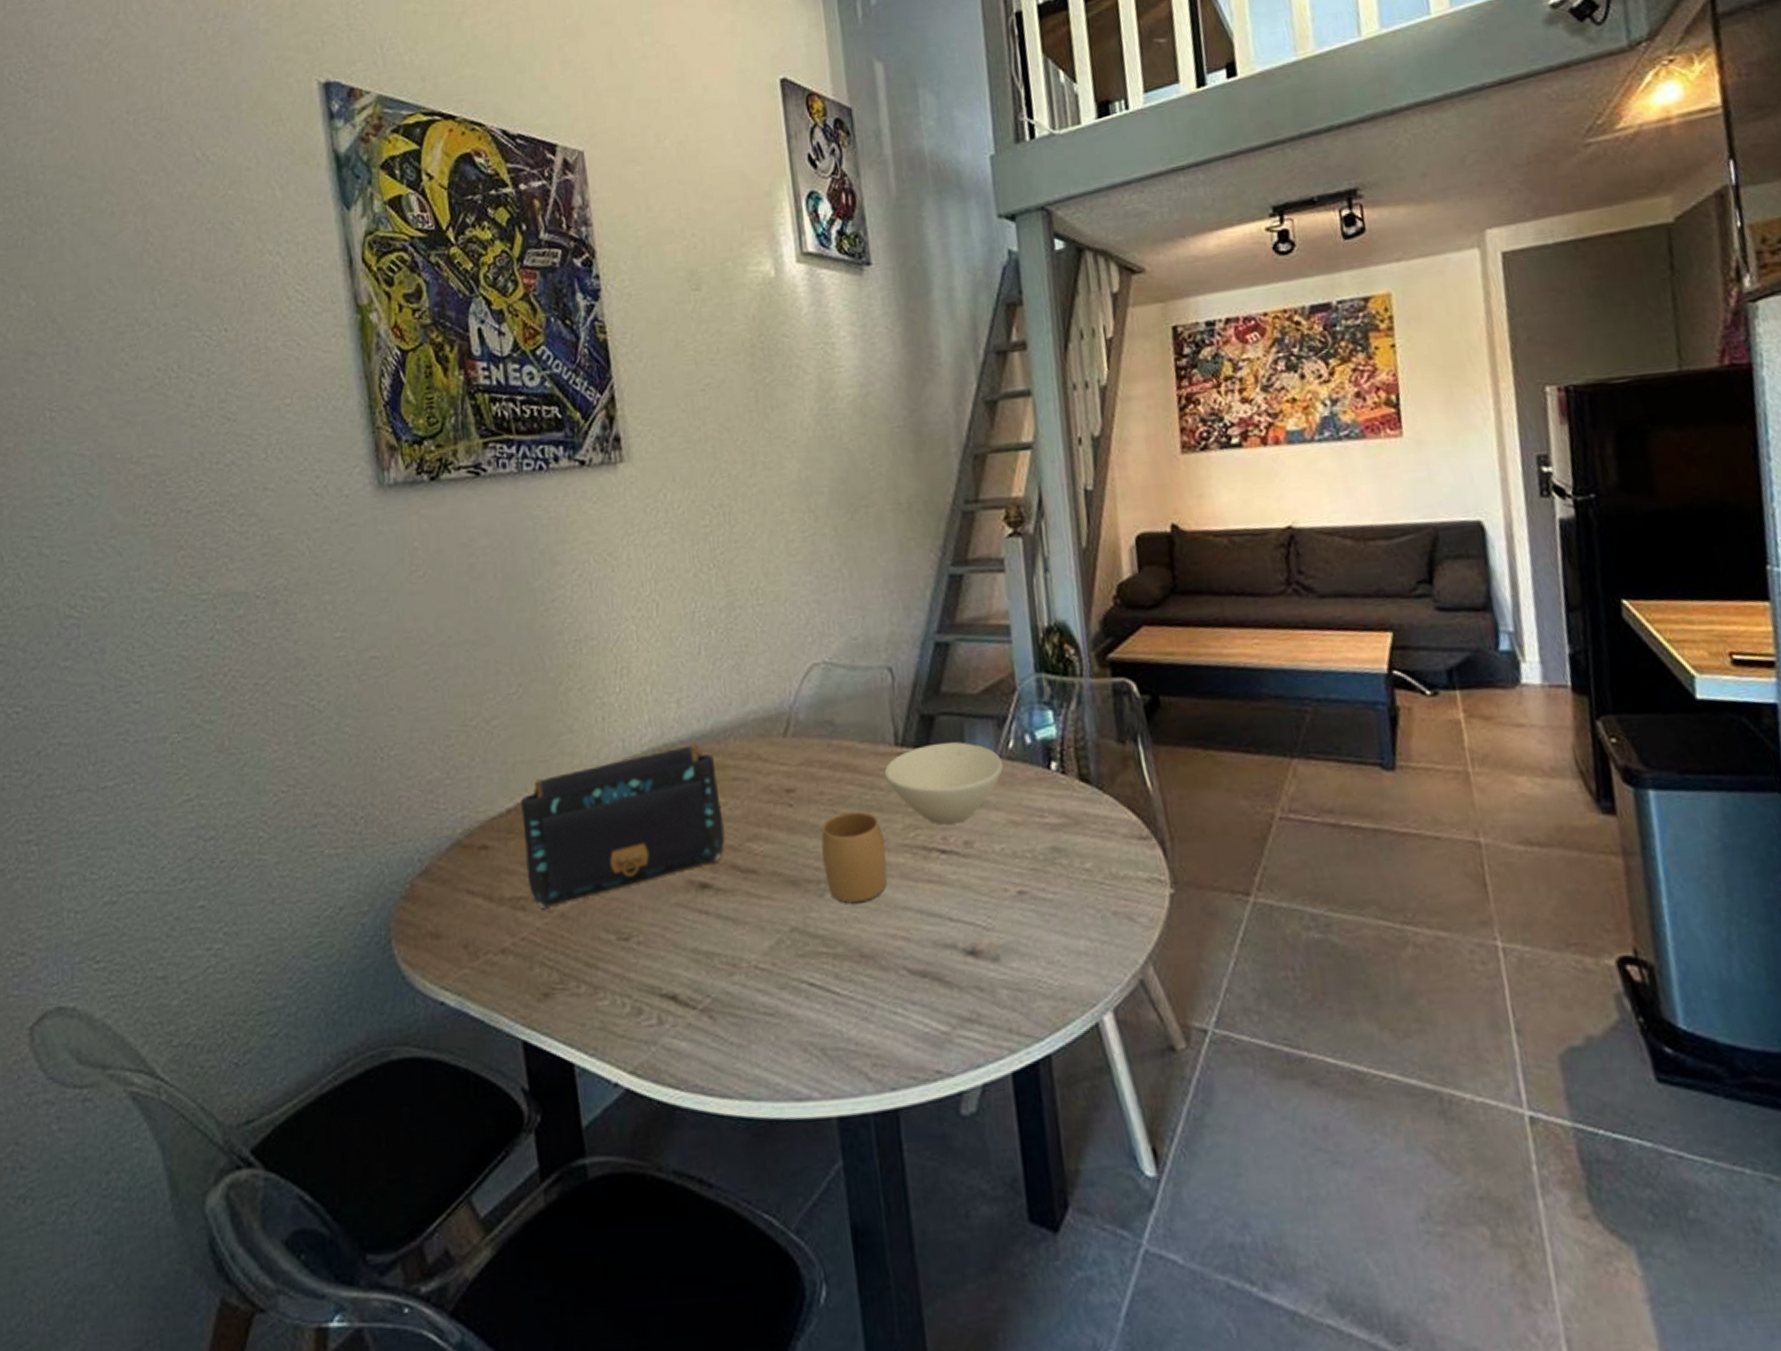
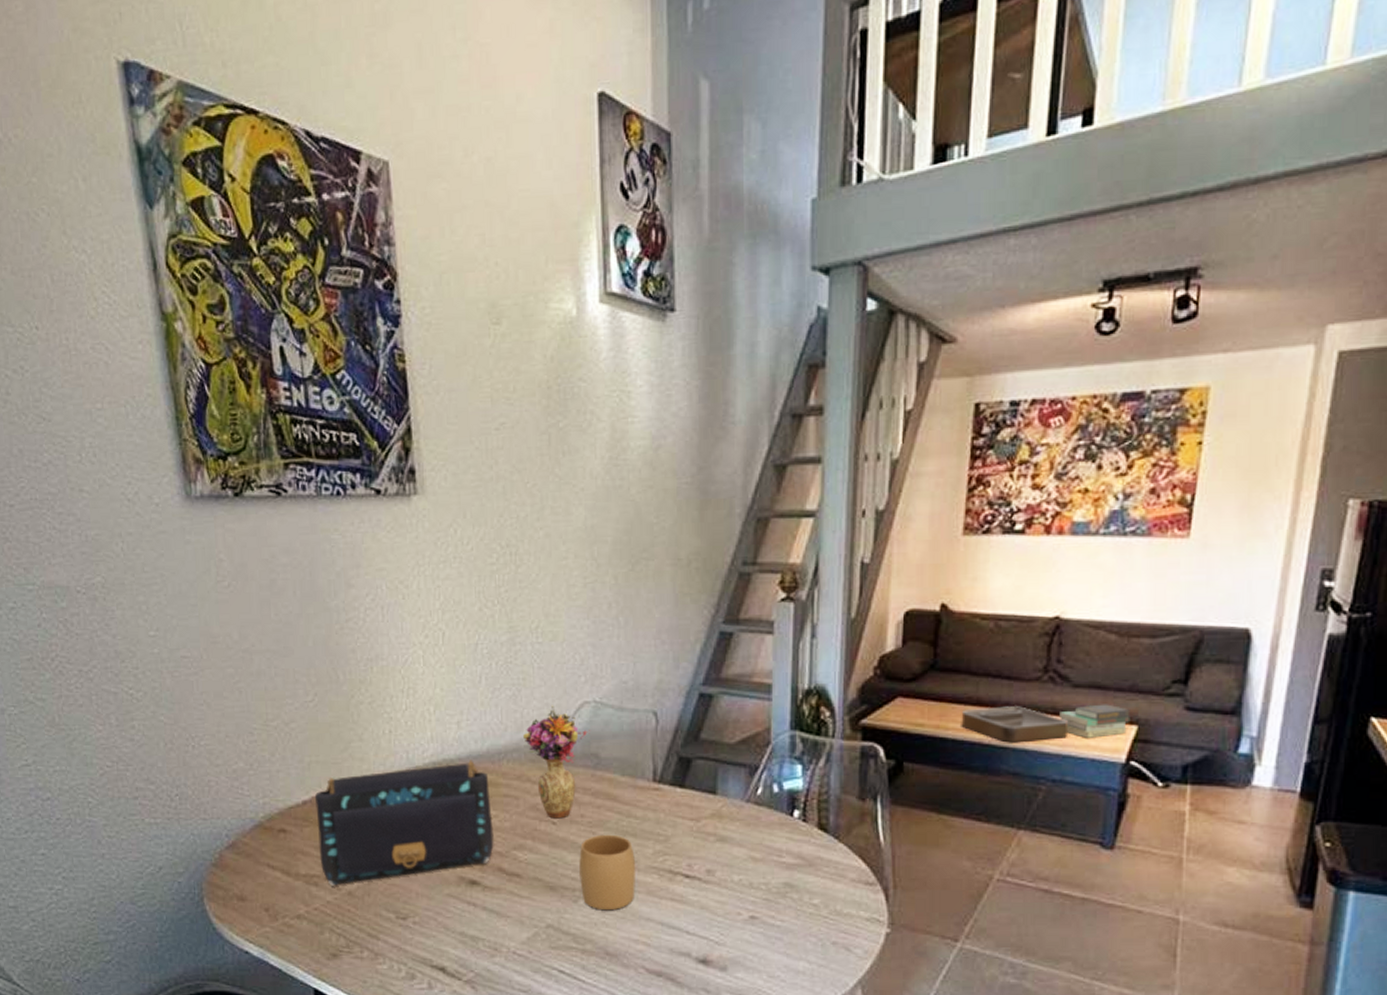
flower arrangement: none [750,671,822,800] -> present [523,705,590,819]
bowl: present [885,742,1004,825] -> none [642,784,750,854]
decorative tray: none [1210,623,1323,664] -> present [961,706,1069,743]
books: none [1311,612,1384,651] -> present [1060,704,1131,738]

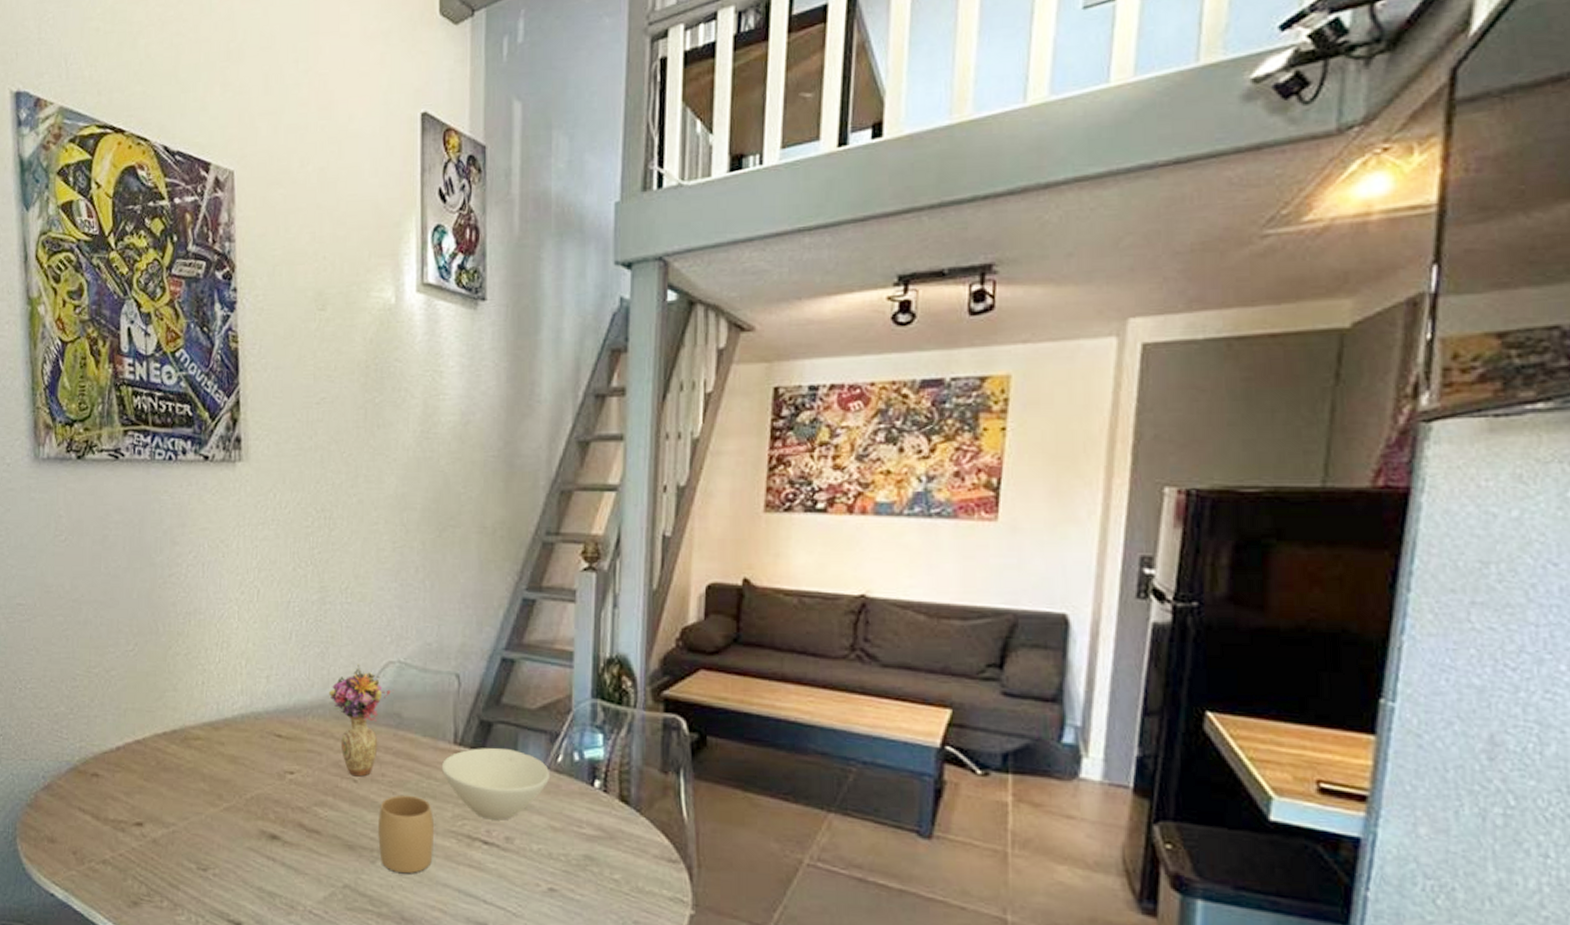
handbag: present [315,760,494,886] -> none [128,714,296,833]
bowl: none [642,784,750,854] -> present [442,748,551,820]
decorative tray: present [961,706,1069,743] -> none [766,683,879,722]
books: present [1060,704,1131,738] -> none [869,685,944,720]

